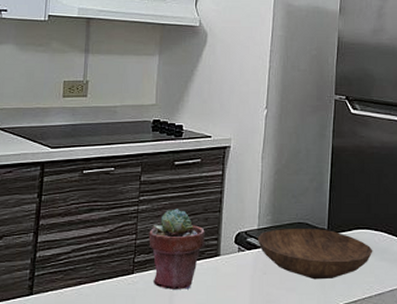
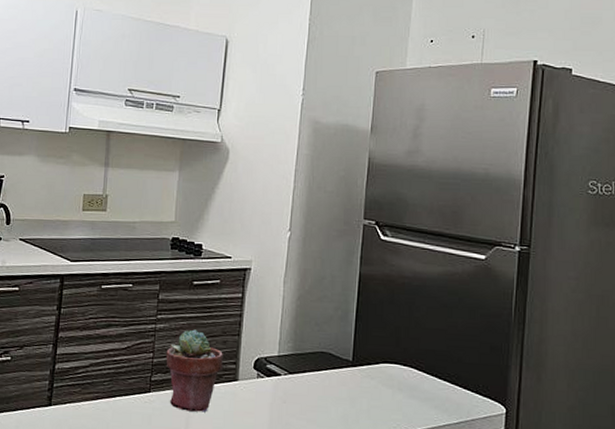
bowl: present [258,229,373,280] -> none [278,357,401,414]

